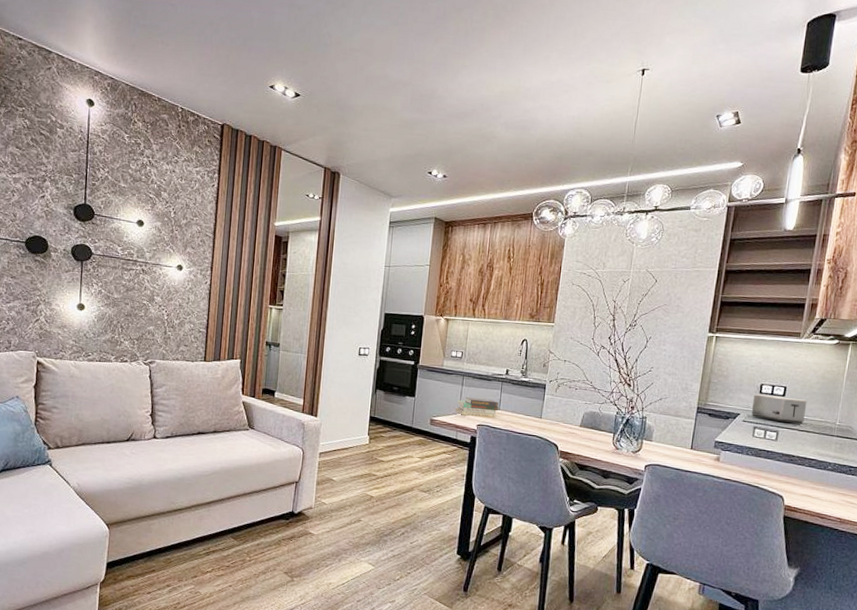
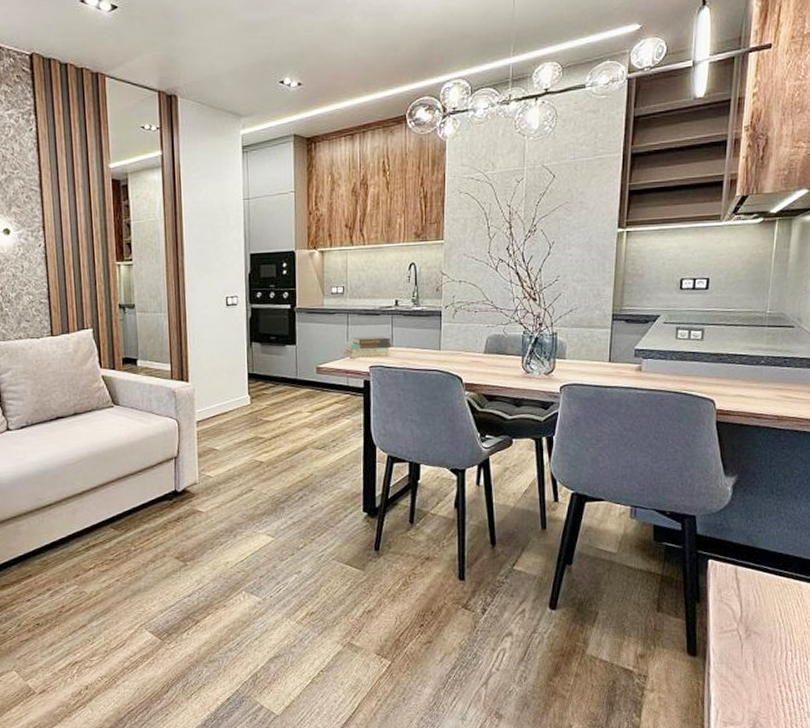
toaster: present [751,394,807,425] -> none [672,289,733,320]

